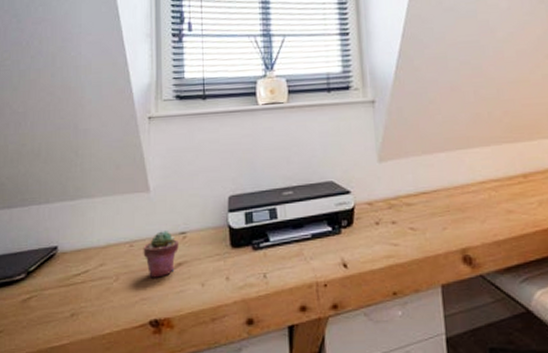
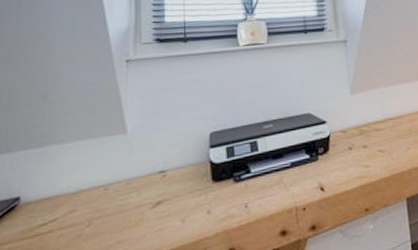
potted succulent: present [143,231,179,278] -> none [119,171,158,220]

